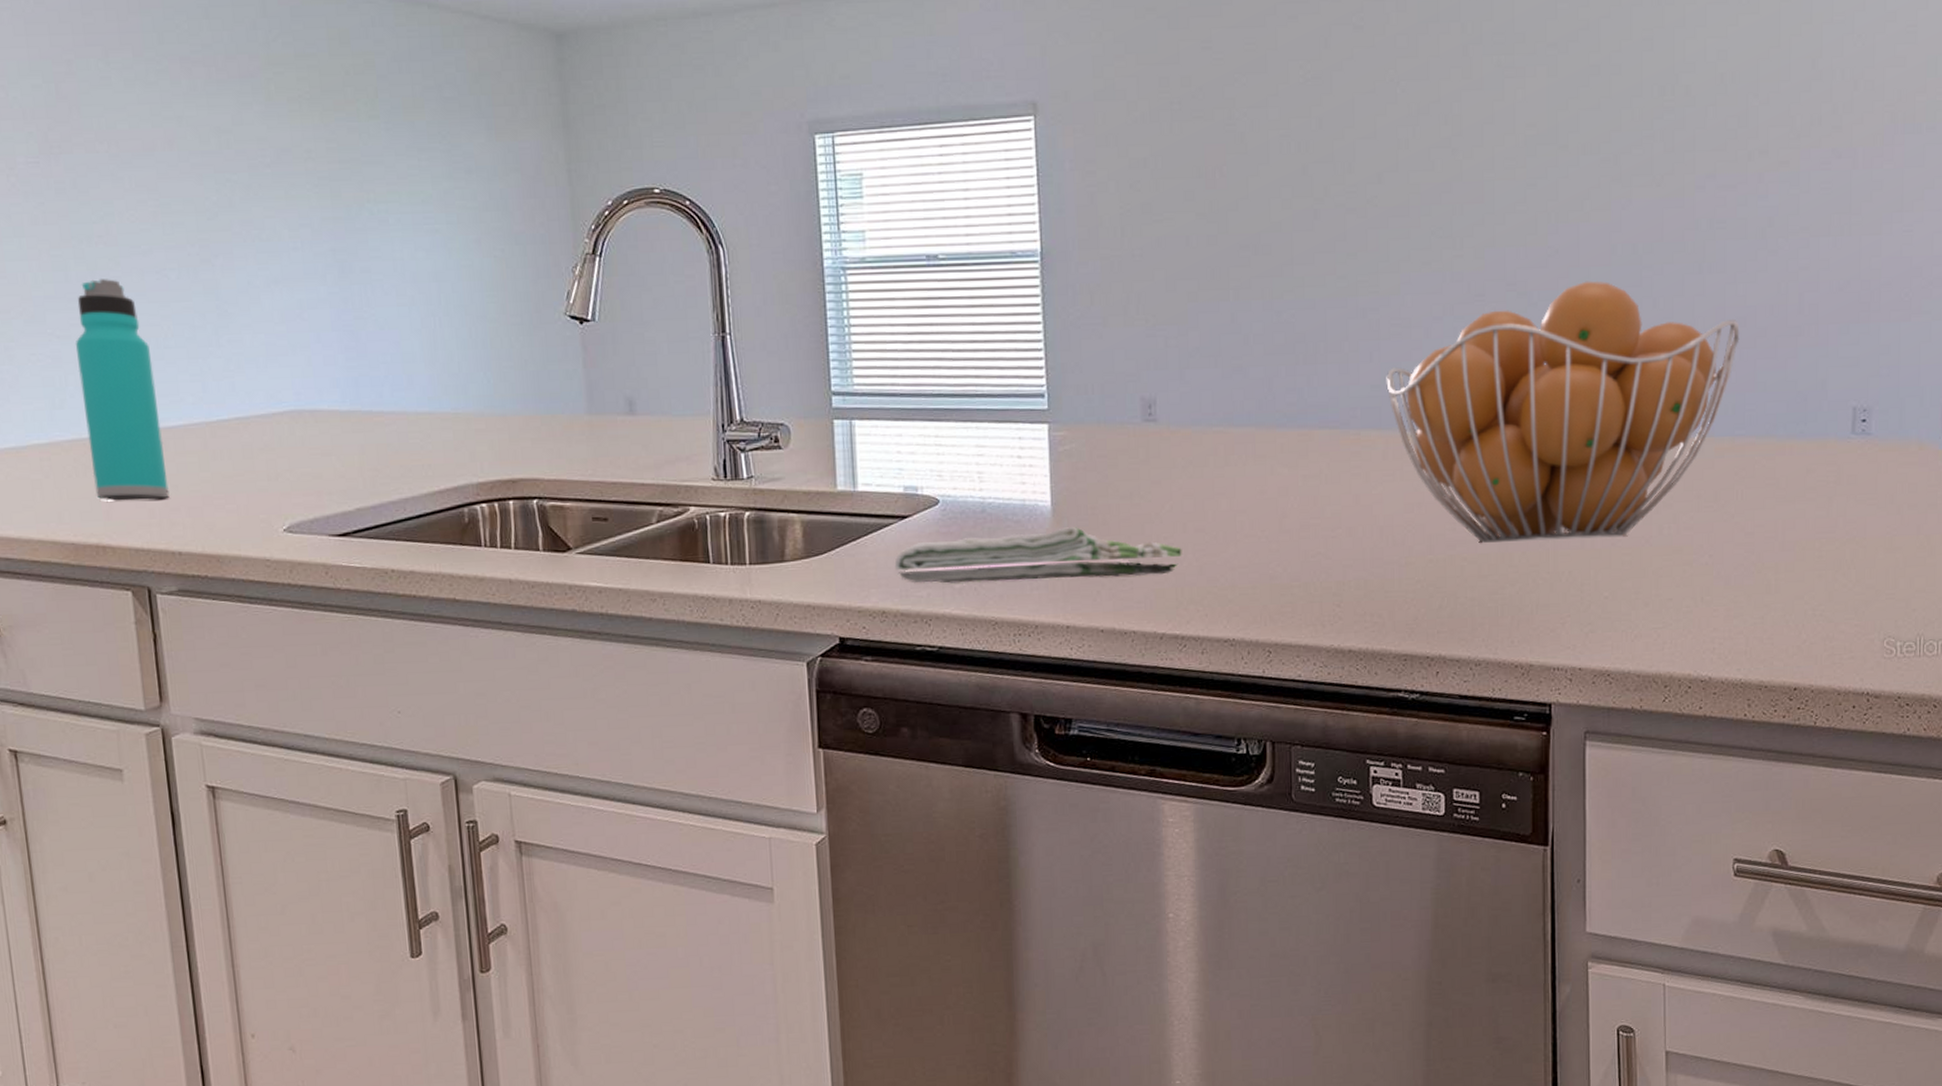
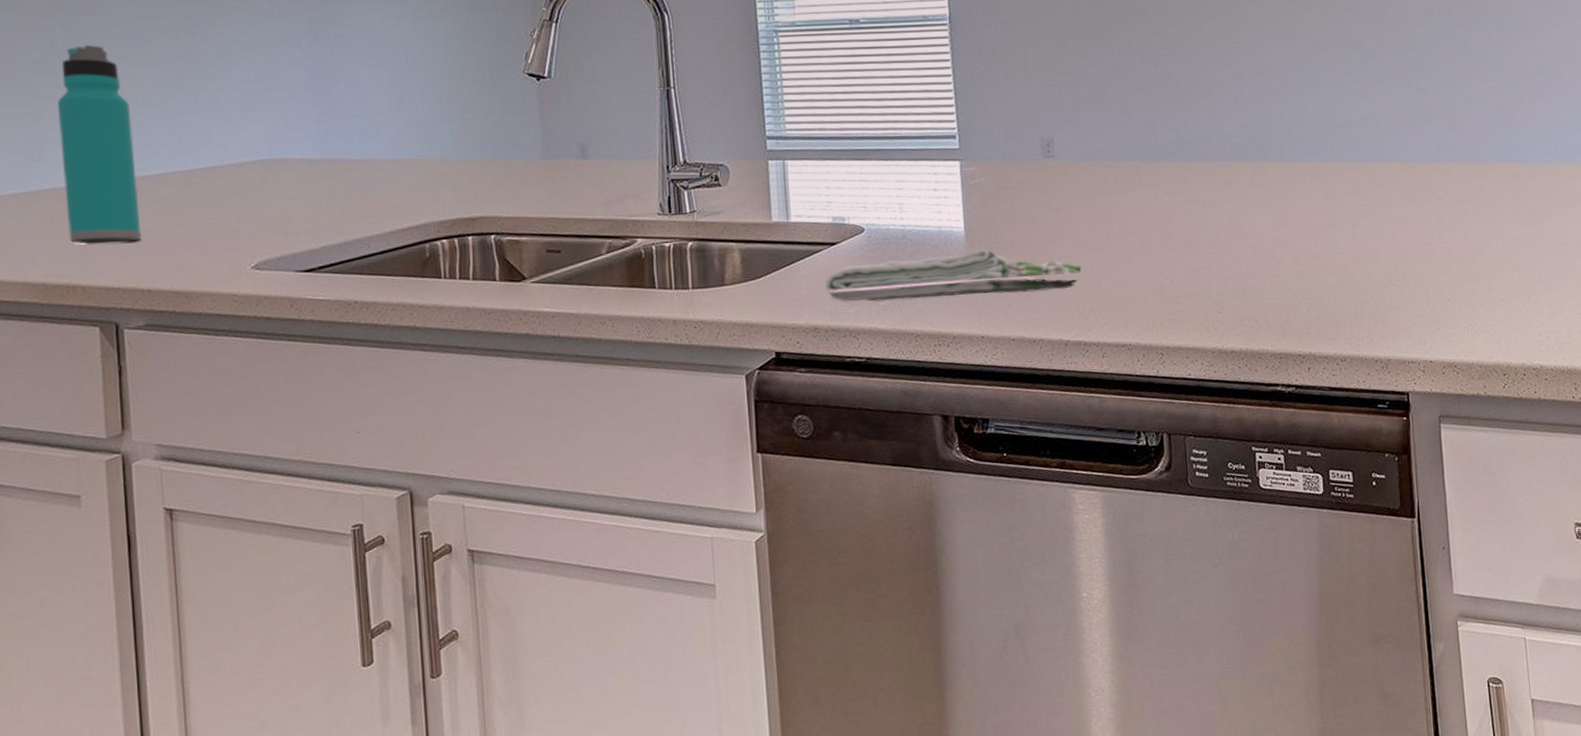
fruit basket: present [1386,280,1740,543] -> none [1250,37,1541,255]

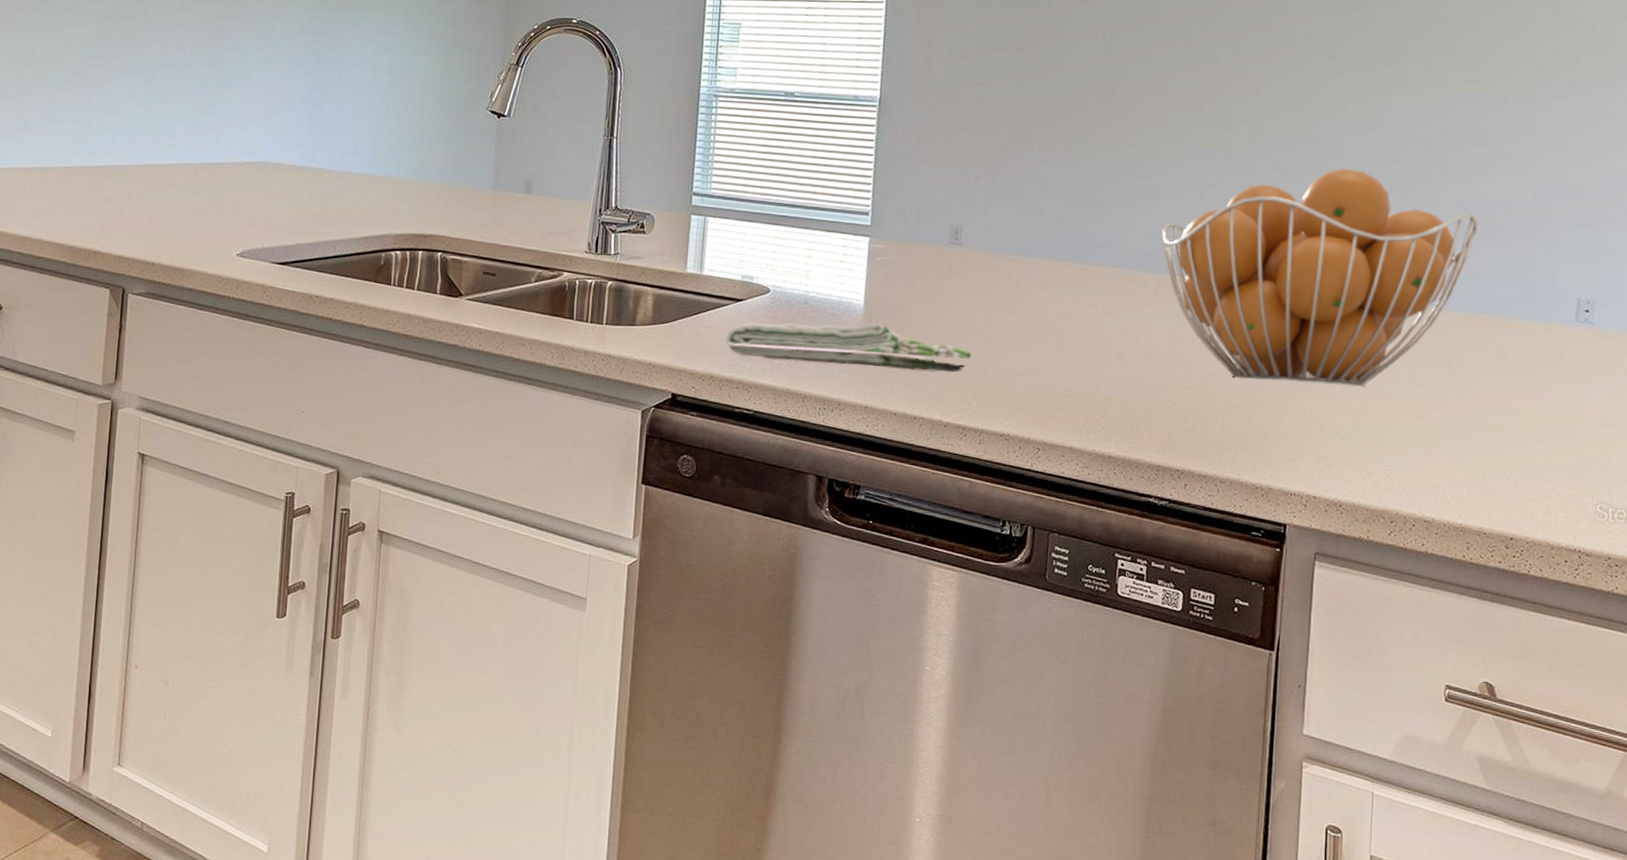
water bottle: present [57,45,142,244] -> none [97,46,160,220]
fruit basket: none [1250,37,1541,255] -> present [1161,168,1478,387]

